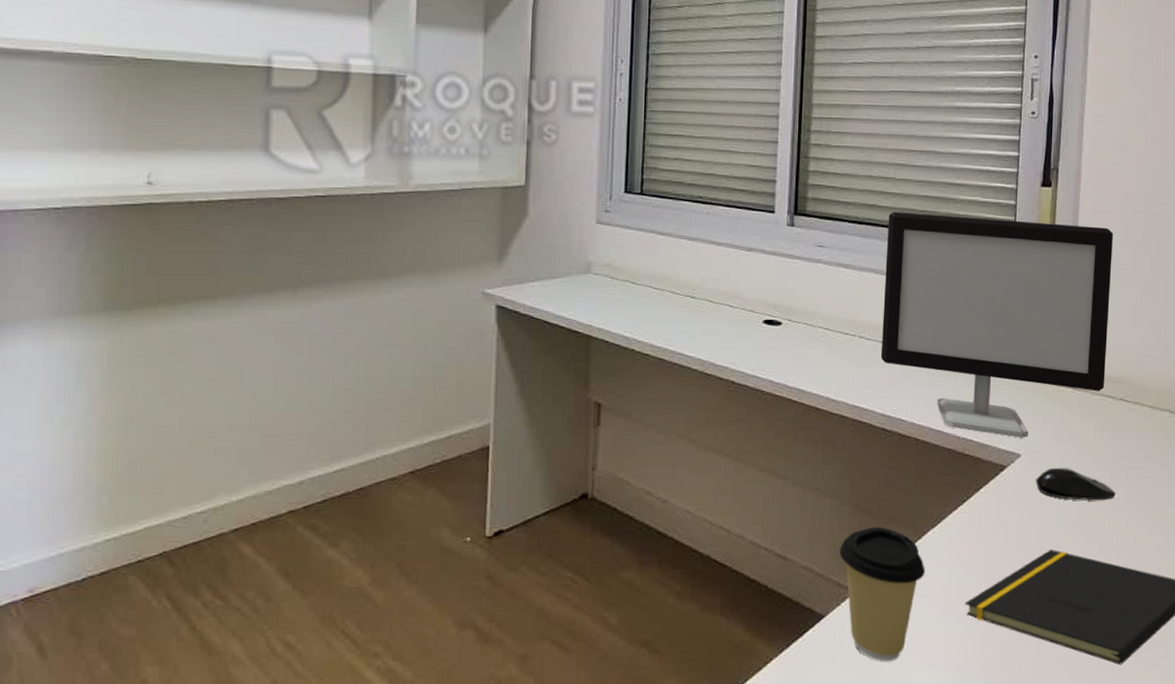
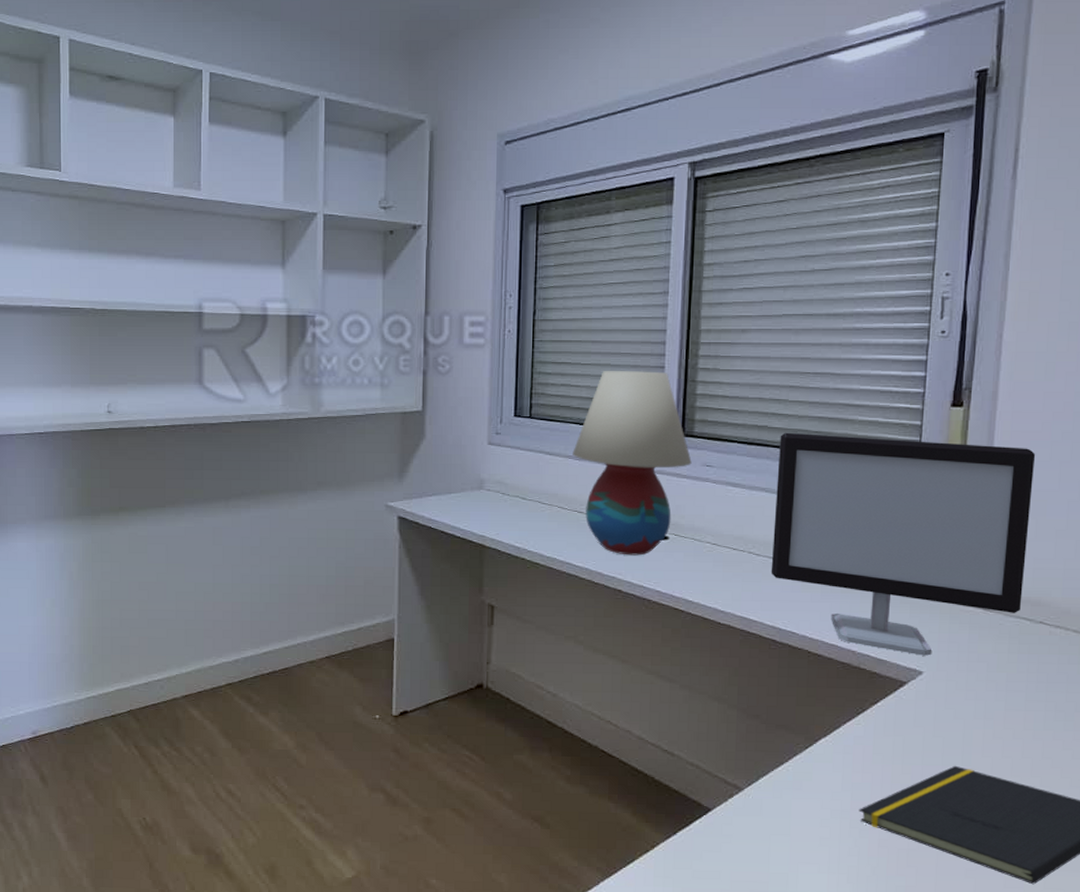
table lamp: none [685,145,804,343] -> present [572,371,692,556]
coffee cup: present [839,526,926,662] -> none [727,731,817,857]
computer mouse: present [1035,467,1116,501] -> none [939,686,1032,722]

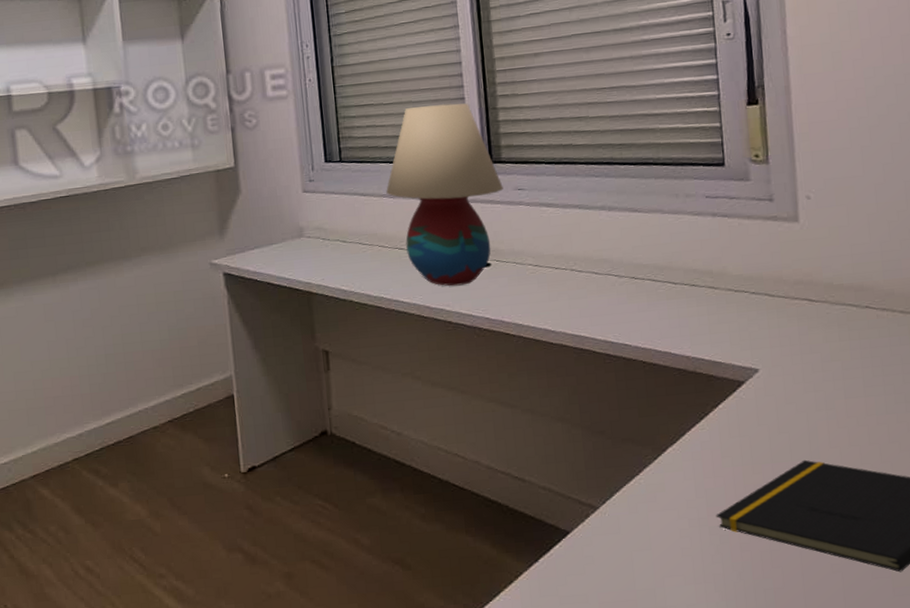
computer monitor: present [771,432,1036,656] -> none [585,137,845,354]

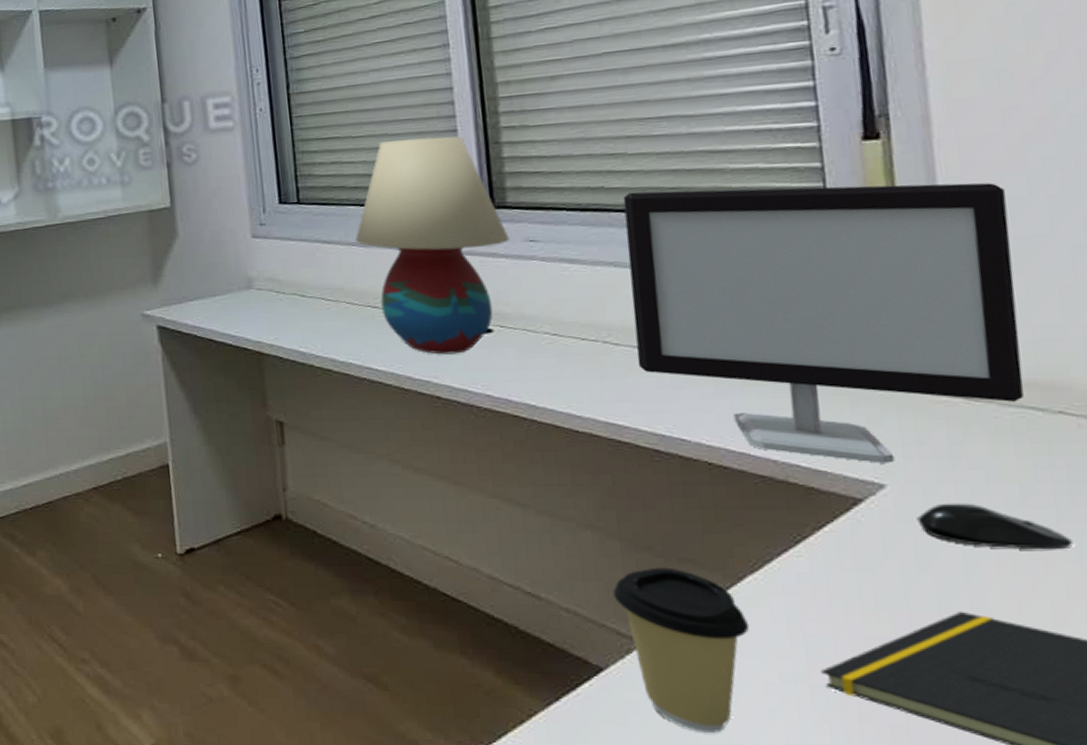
coffee cup: none [576,446,670,573] -> present [613,567,750,733]
computer monitor: none [585,137,845,354] -> present [623,182,1024,464]
computer mouse: none [778,378,873,410] -> present [916,503,1073,550]

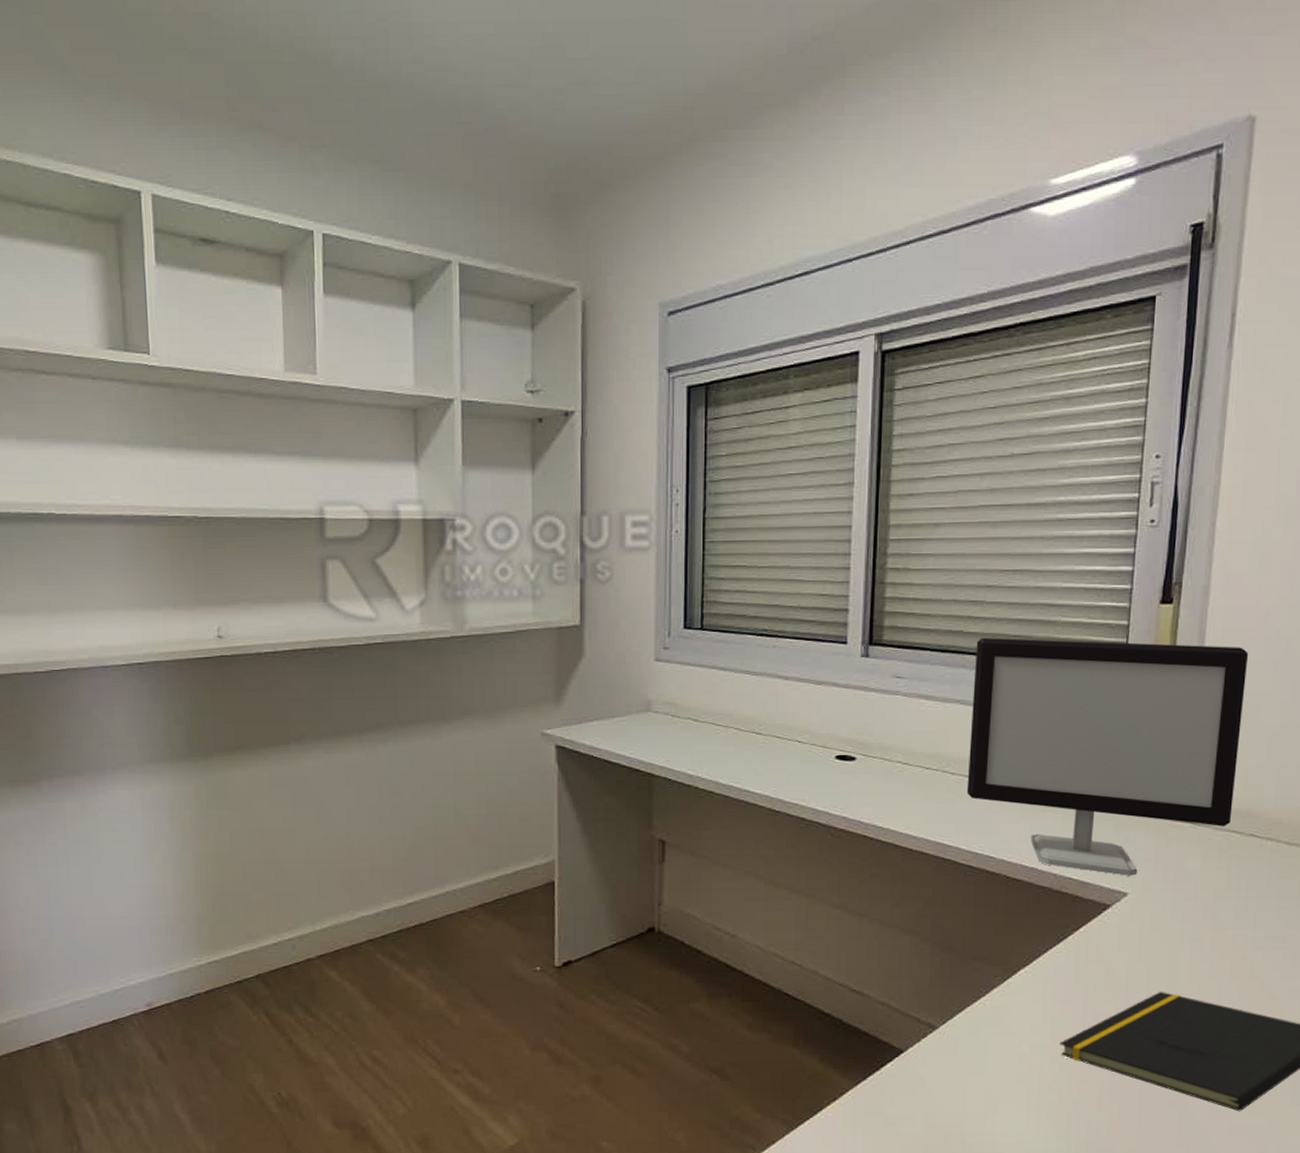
table lamp: present [355,136,510,355] -> none [749,573,881,780]
coffee cup: present [613,567,750,733] -> none [920,964,1016,1097]
computer mouse: present [916,503,1073,550] -> none [1144,907,1240,942]

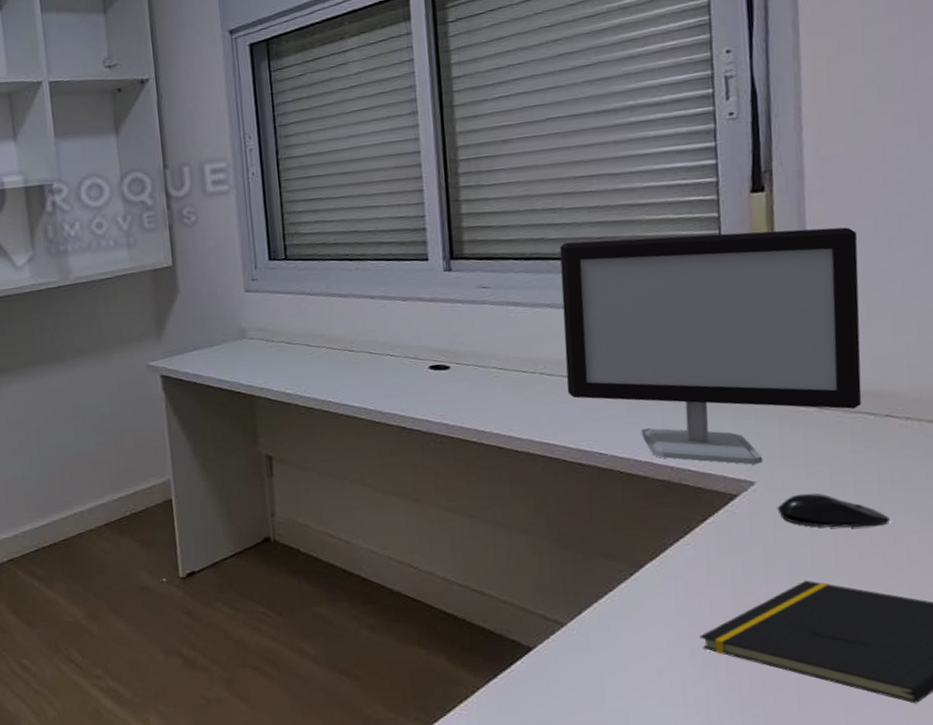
computer mouse: none [1144,907,1240,942] -> present [777,493,890,528]

